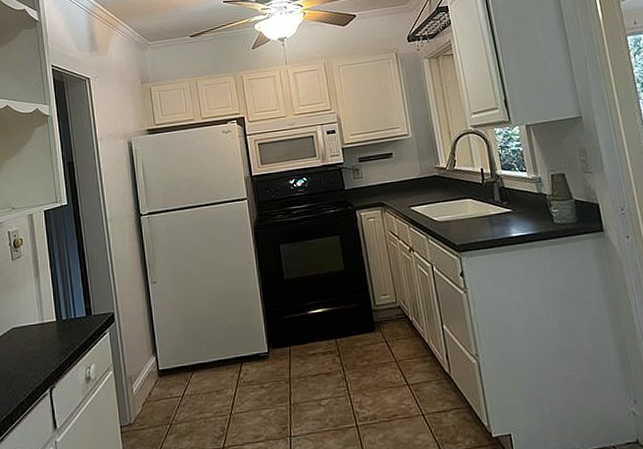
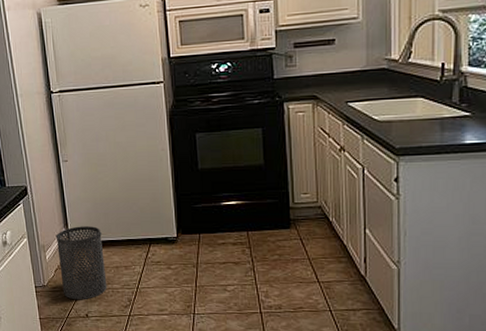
trash can: none [143,349,199,437] -> present [55,226,107,300]

